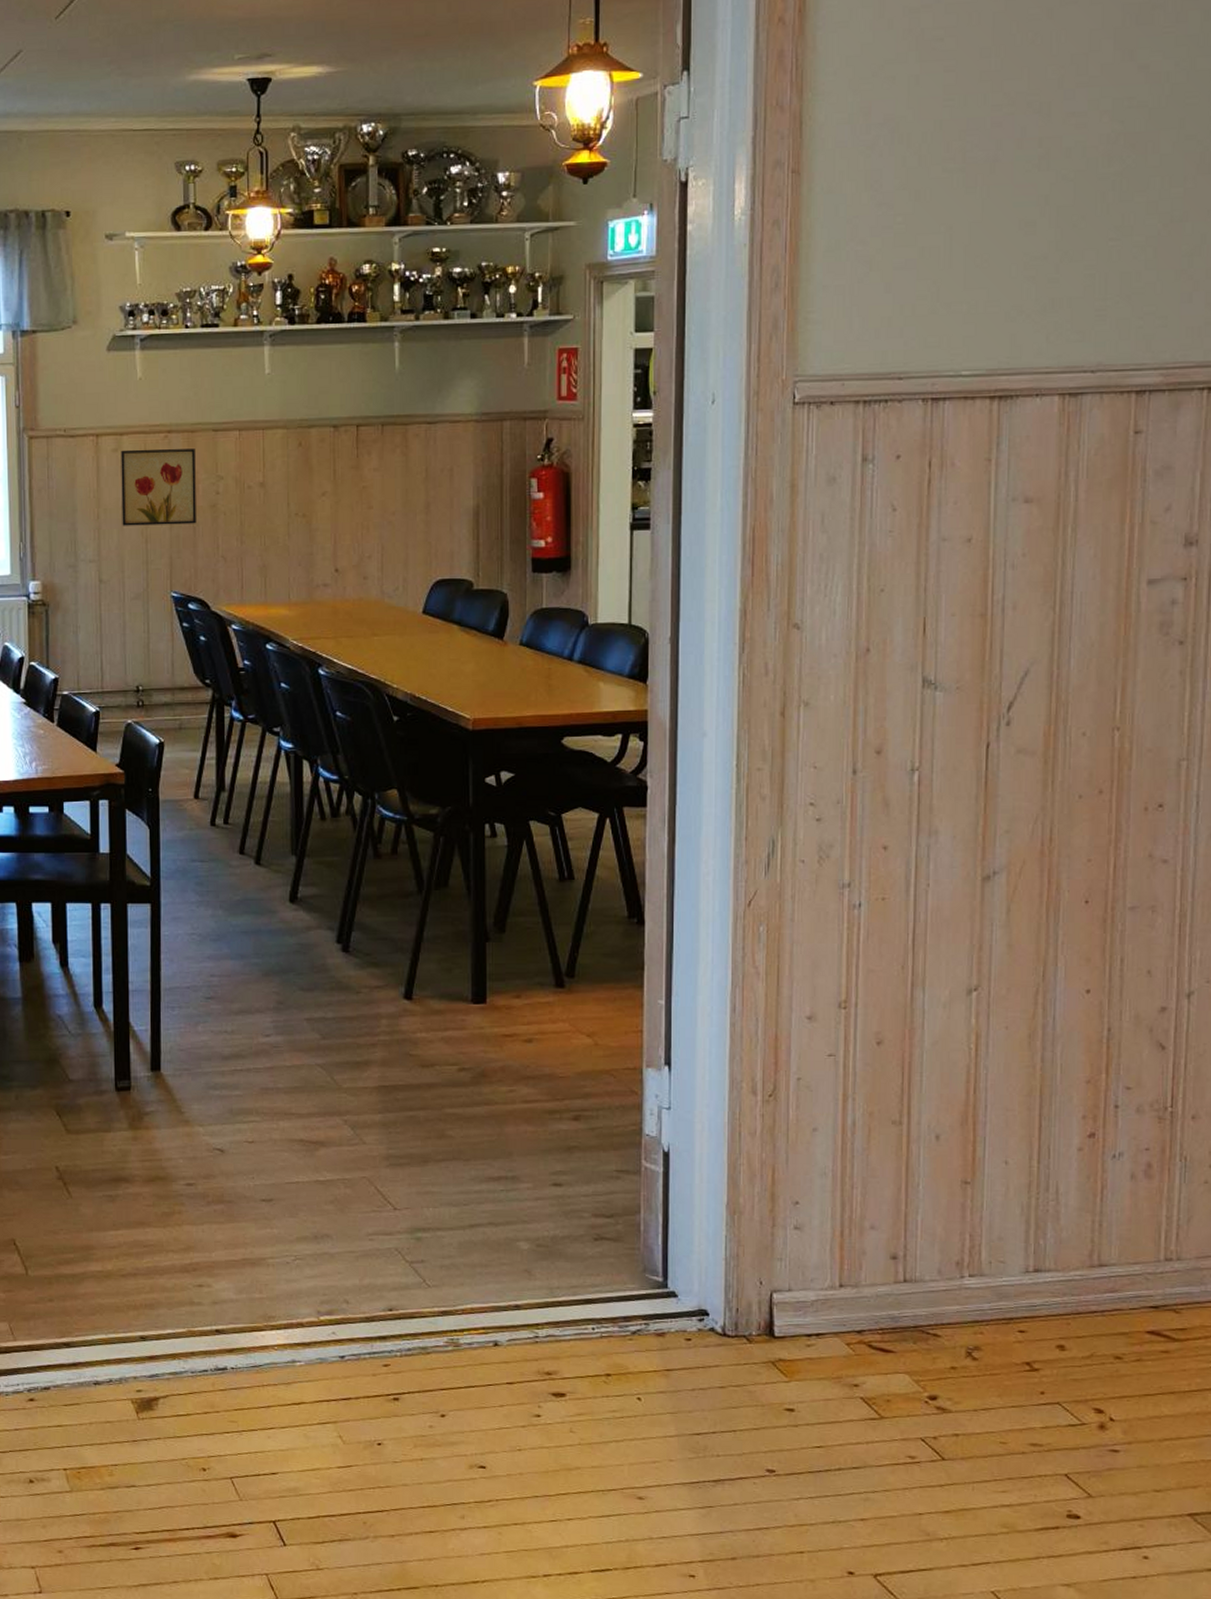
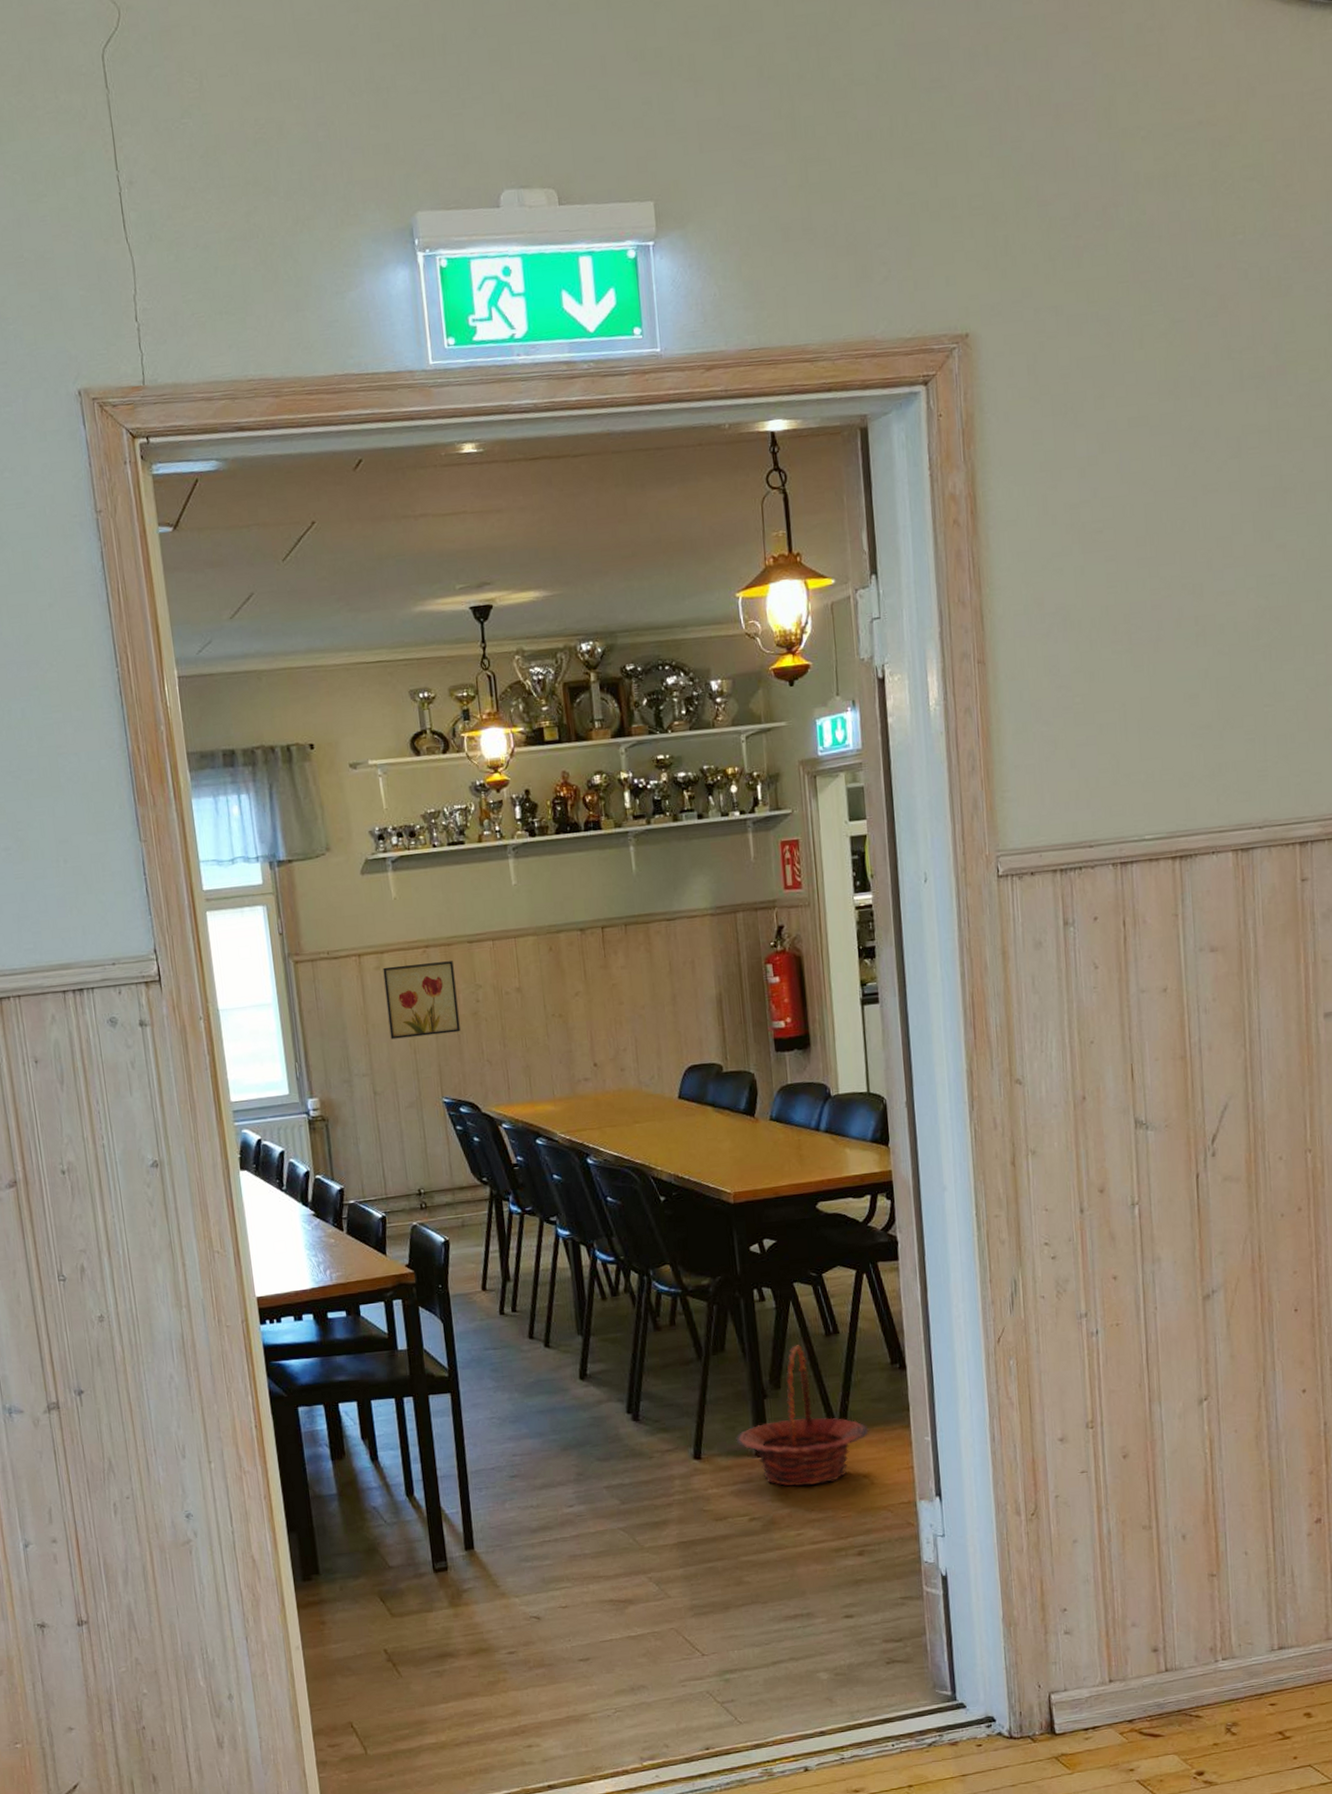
basket: none [450,888,599,1040] -> present [735,1345,870,1487]

